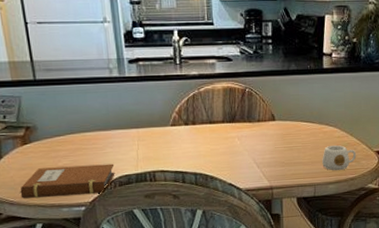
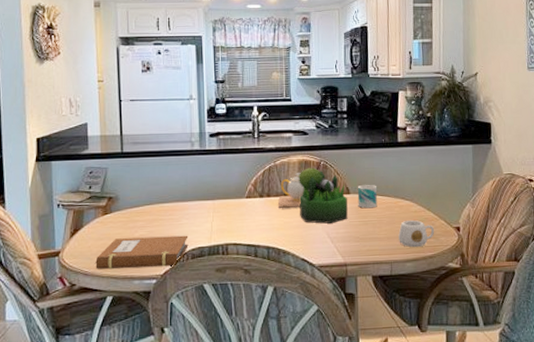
teapot: none [204,100,235,135] -> present [278,173,310,208]
plant: none [222,95,274,150] -> present [297,168,348,224]
mug: none [283,111,302,135] -> present [357,184,378,209]

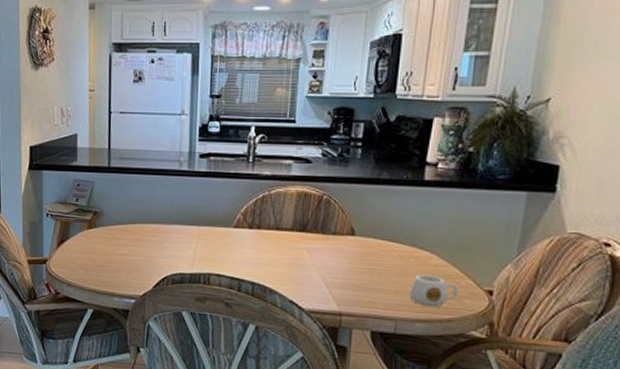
notebook: present [94,235,189,269] -> none [78,254,170,288]
teapot: present [278,173,310,208] -> none [269,206,307,244]
plant: present [297,168,348,224] -> none [293,201,351,267]
mug: present [357,184,378,209] -> none [363,226,390,255]

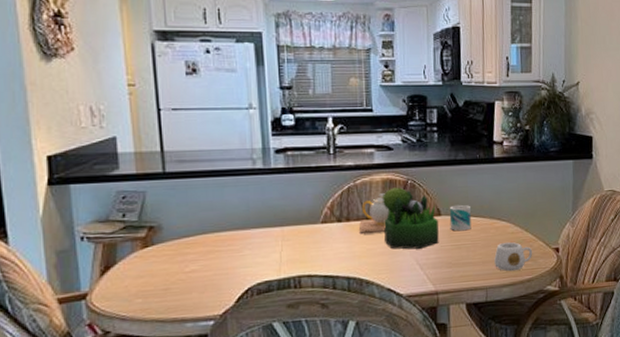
teapot: none [269,206,307,244] -> present [359,193,395,233]
plant: none [293,201,351,267] -> present [381,187,439,249]
mug: none [363,226,390,255] -> present [449,204,472,231]

